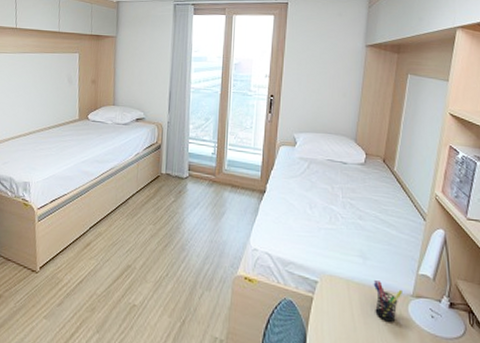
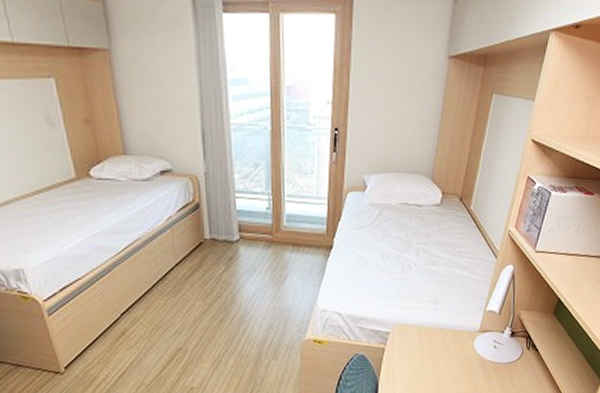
pen holder: present [373,280,402,322] -> none [443,322,470,358]

